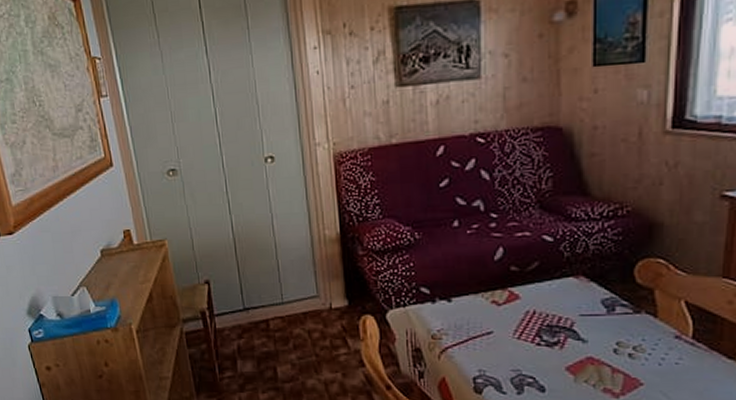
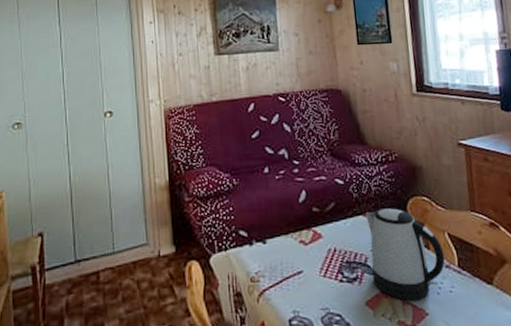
kettle: none [578,270,676,370] -> present [366,208,445,301]

